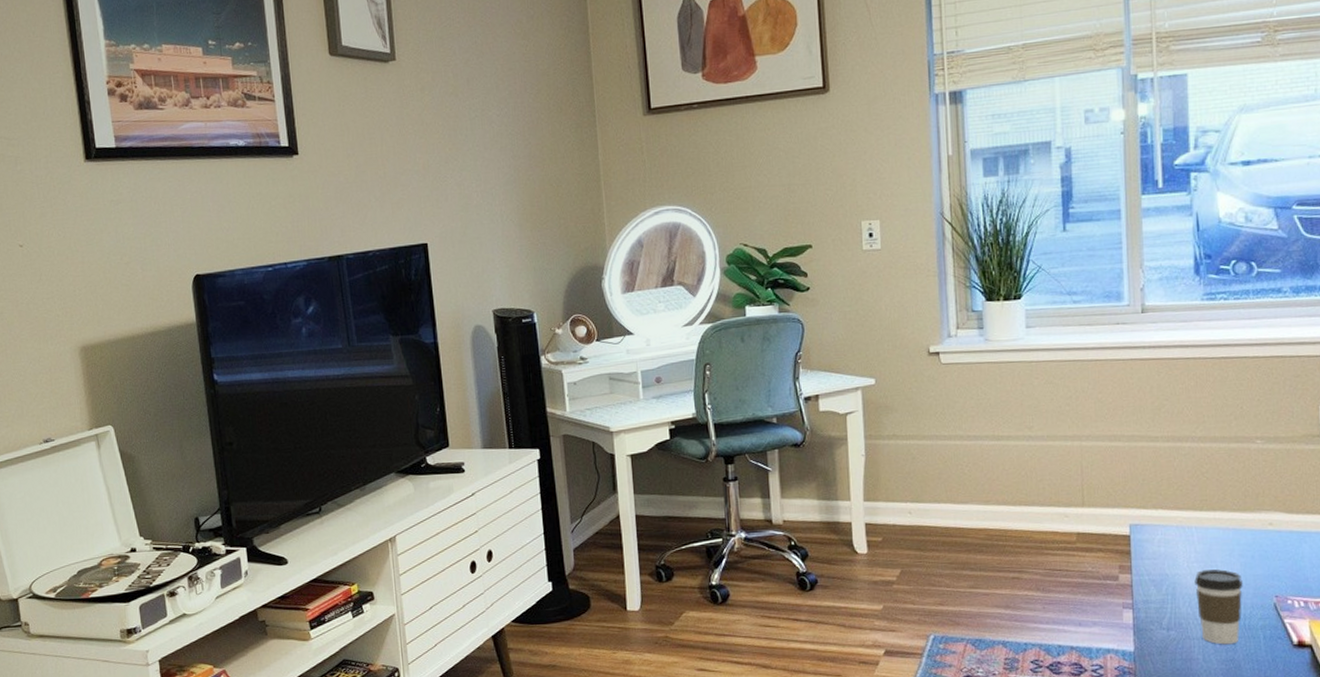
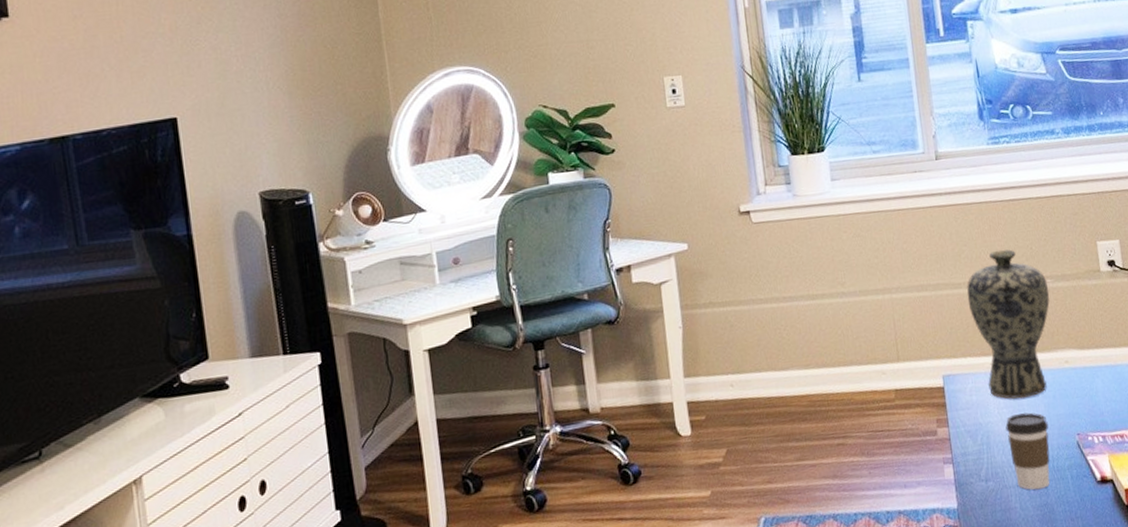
vase: none [1164,406,1258,555] -> present [967,249,1050,400]

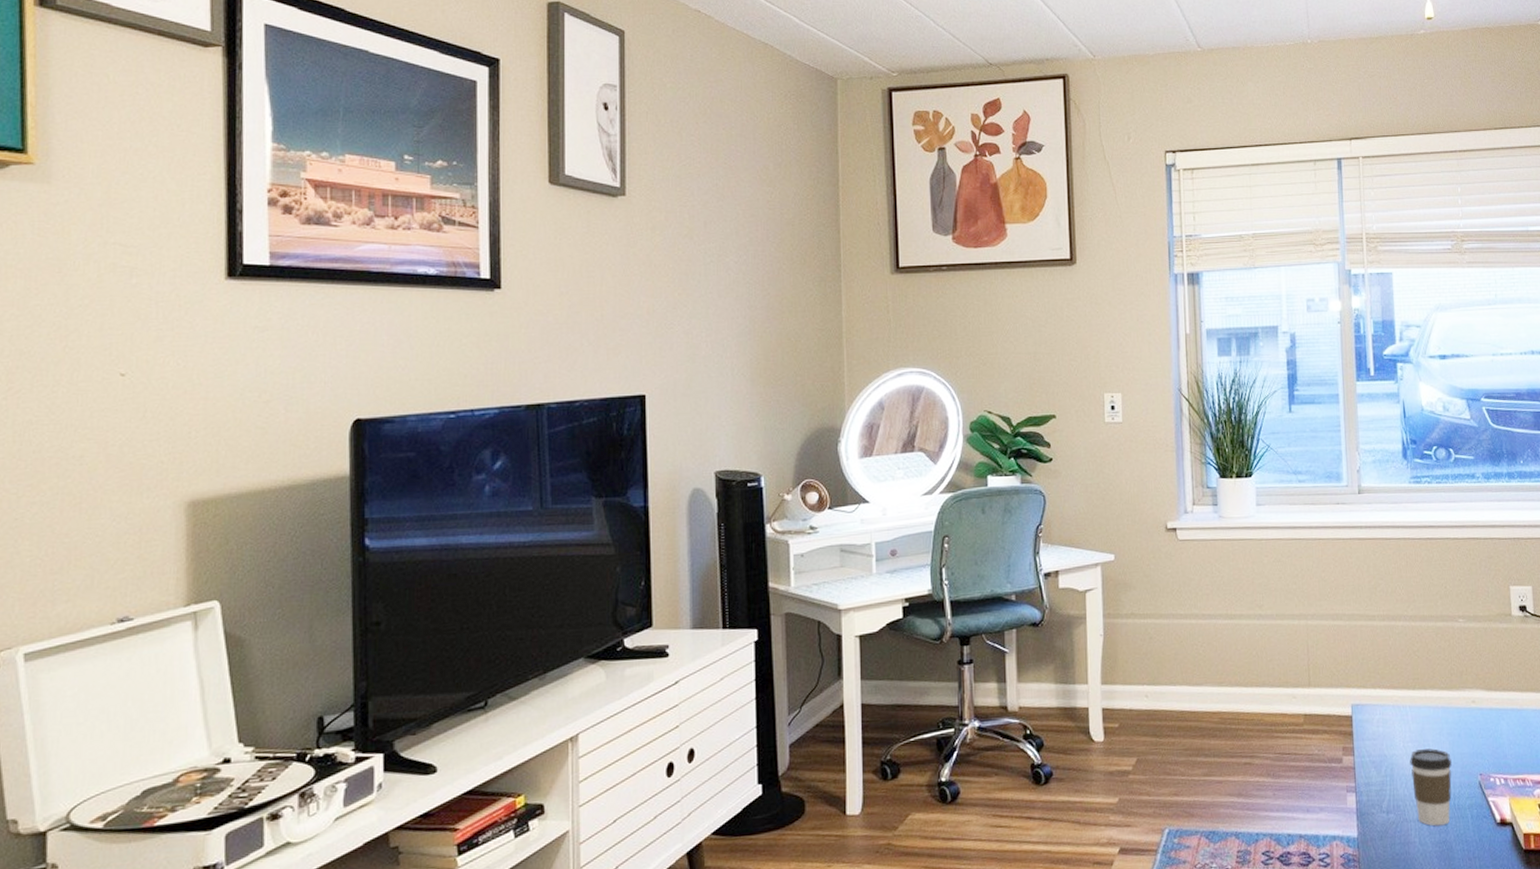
vase: present [967,249,1050,400] -> none [1380,586,1461,735]

